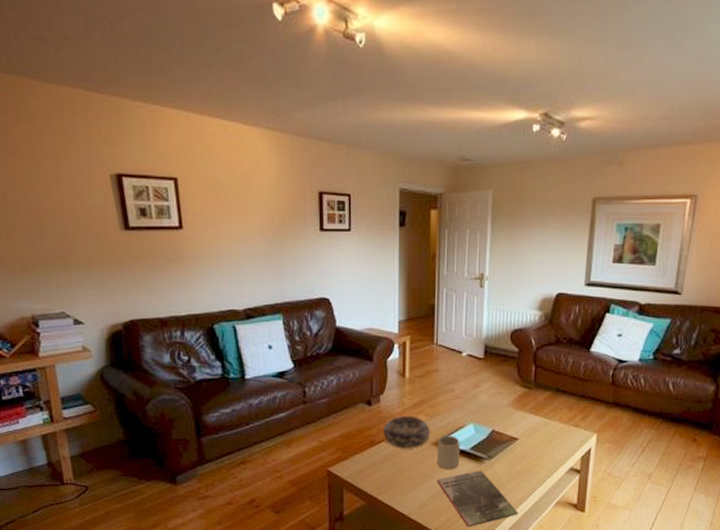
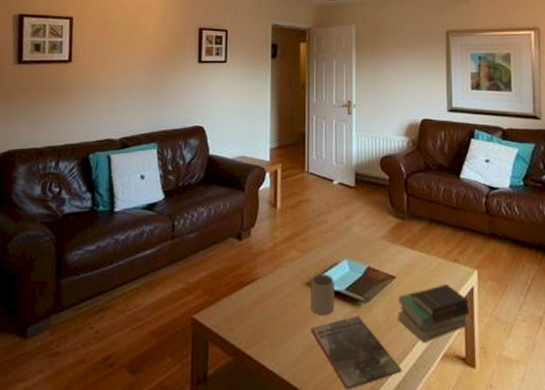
decorative bowl: present [383,415,430,449] -> none [253,251,302,290]
books: none [518,445,585,493] -> present [397,283,469,344]

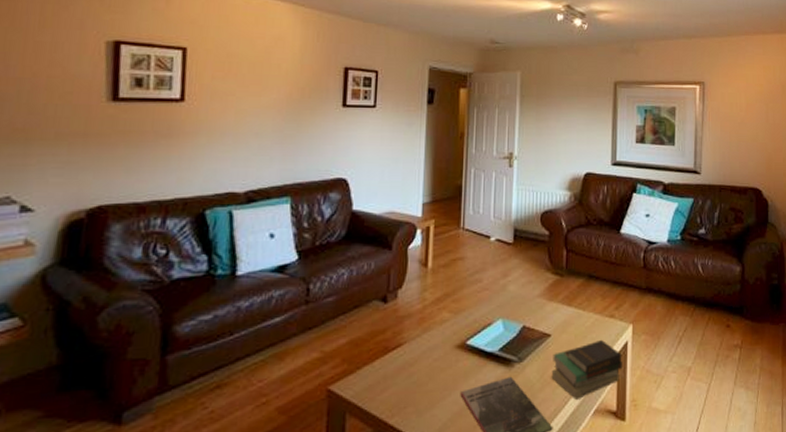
mug: present [310,273,335,316] -> none [461,334,487,379]

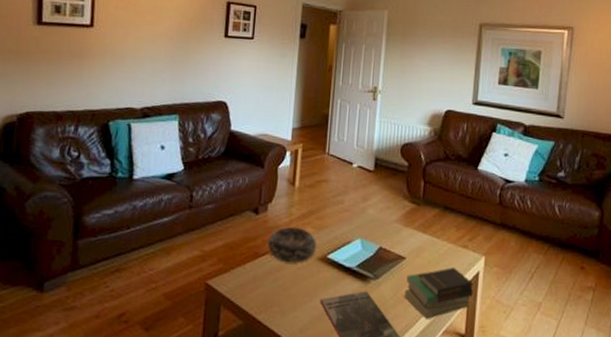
decorative bowl: none [399,313,454,355] -> present [268,226,316,263]

